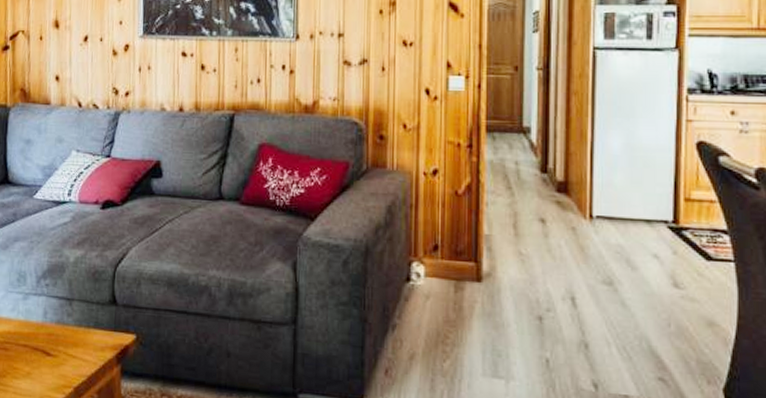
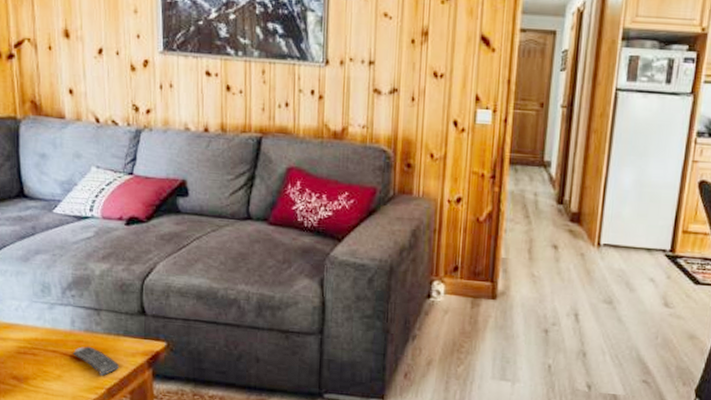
remote control: none [42,339,89,373] -> present [72,346,120,376]

